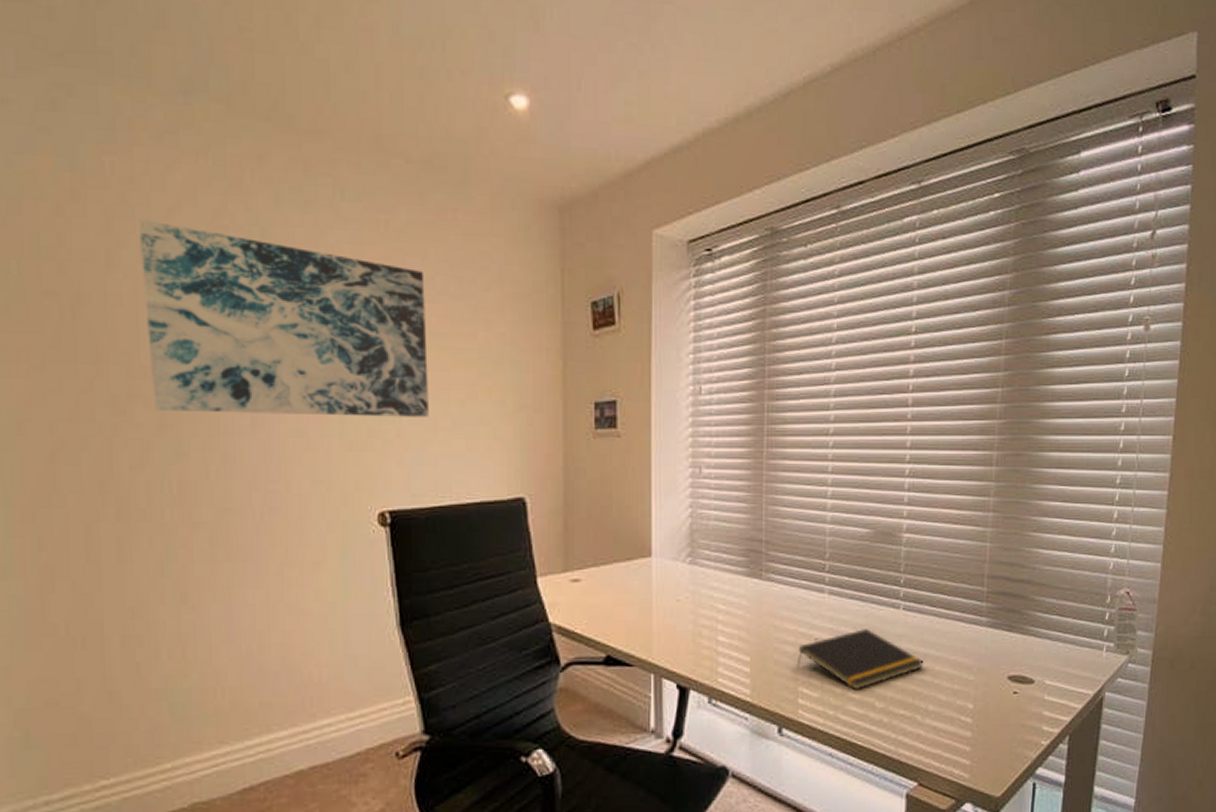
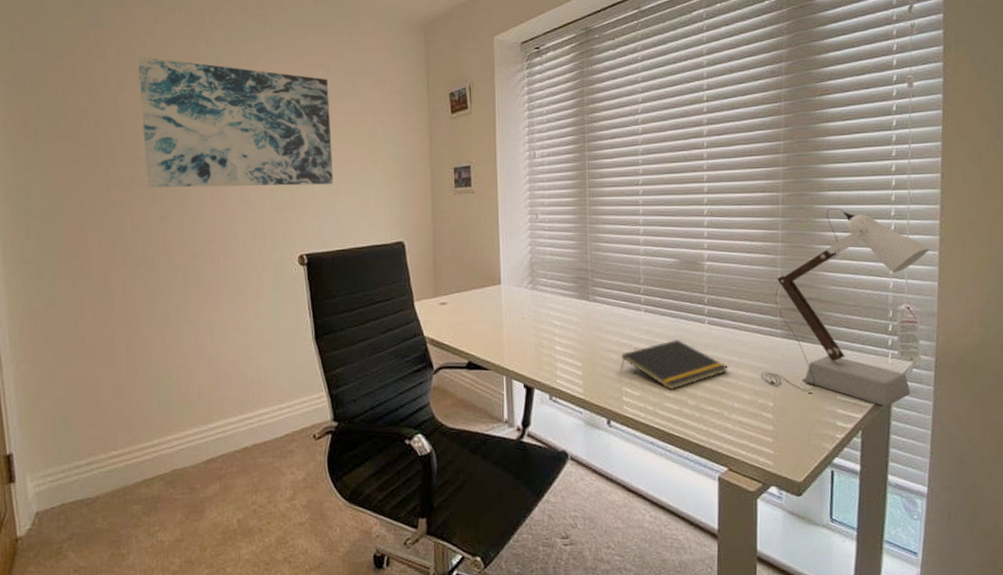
desk lamp: none [961,473,1156,708] -> present [761,208,930,407]

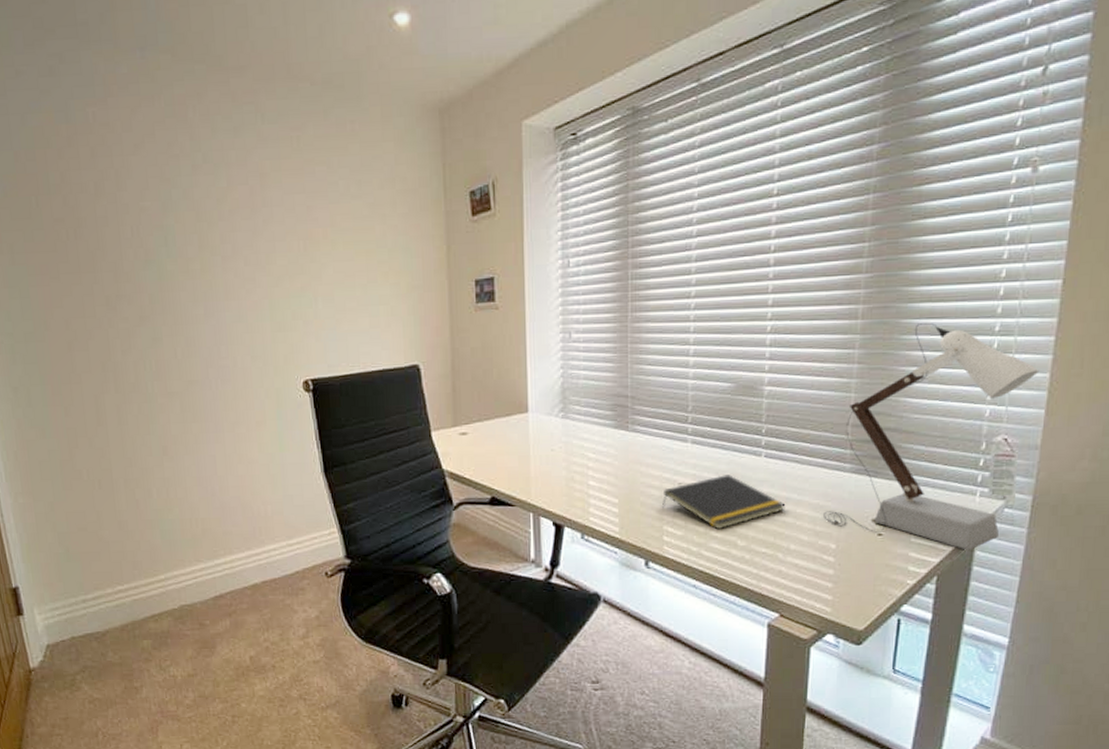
wall art: present [137,56,333,188] -> none [114,155,339,306]

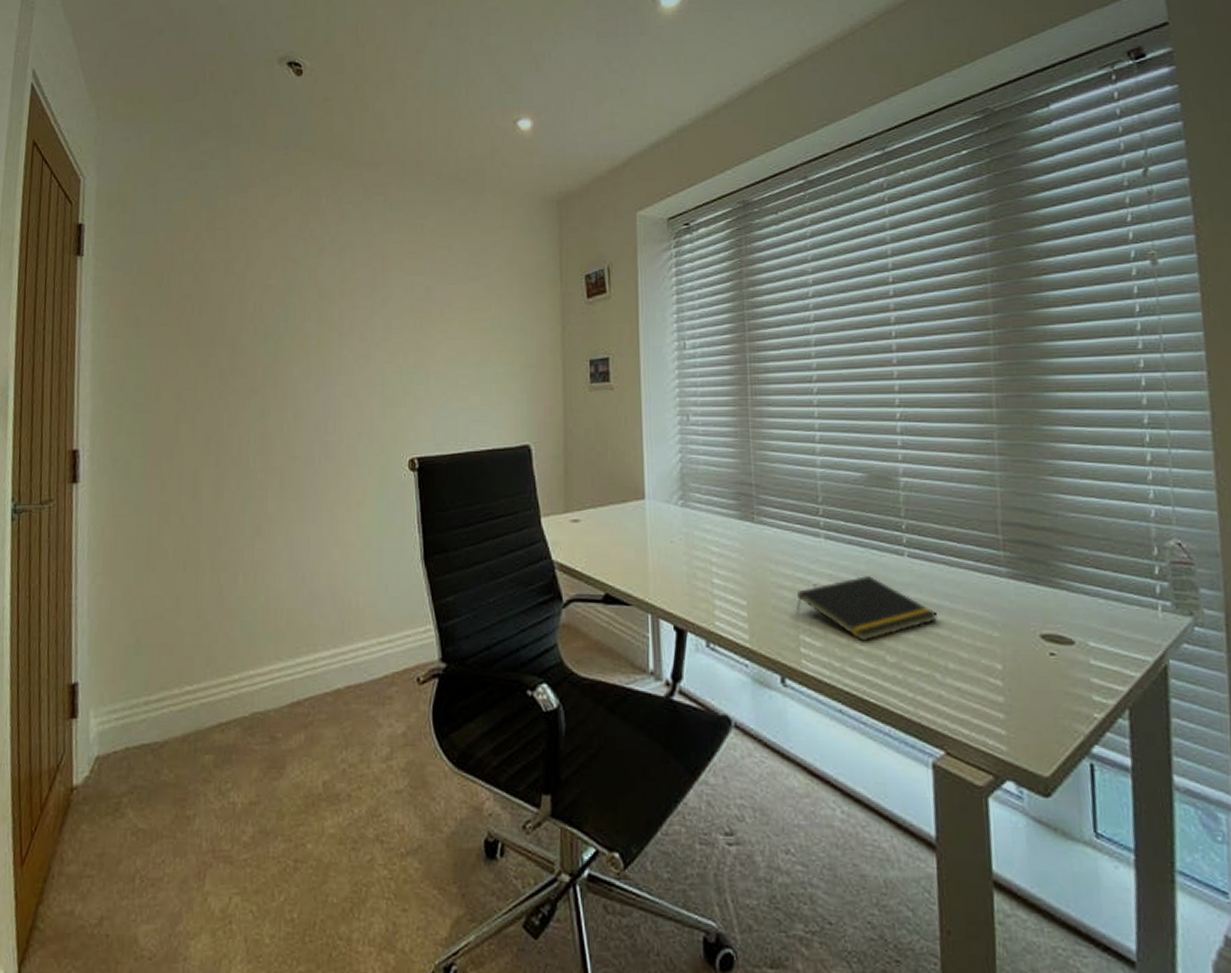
desk lamp: present [823,323,1040,550] -> none [983,414,1203,678]

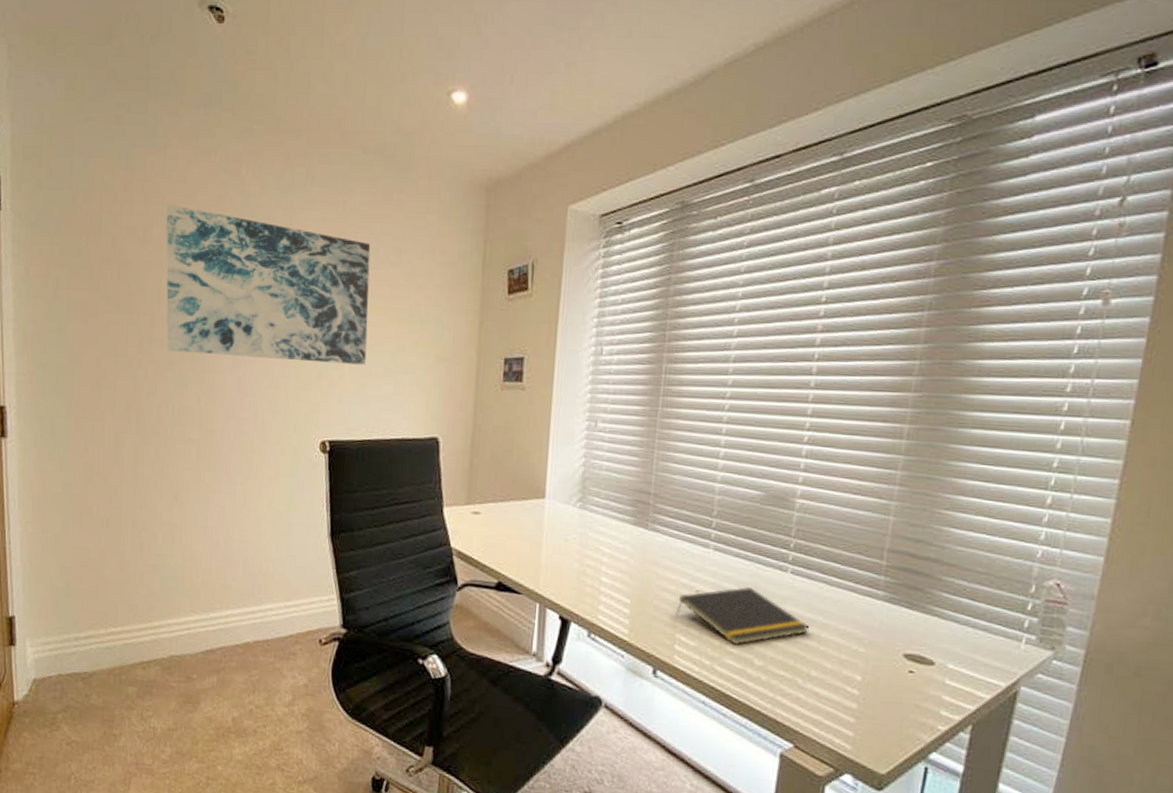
wall art: none [247,238,451,380] -> present [166,204,371,365]

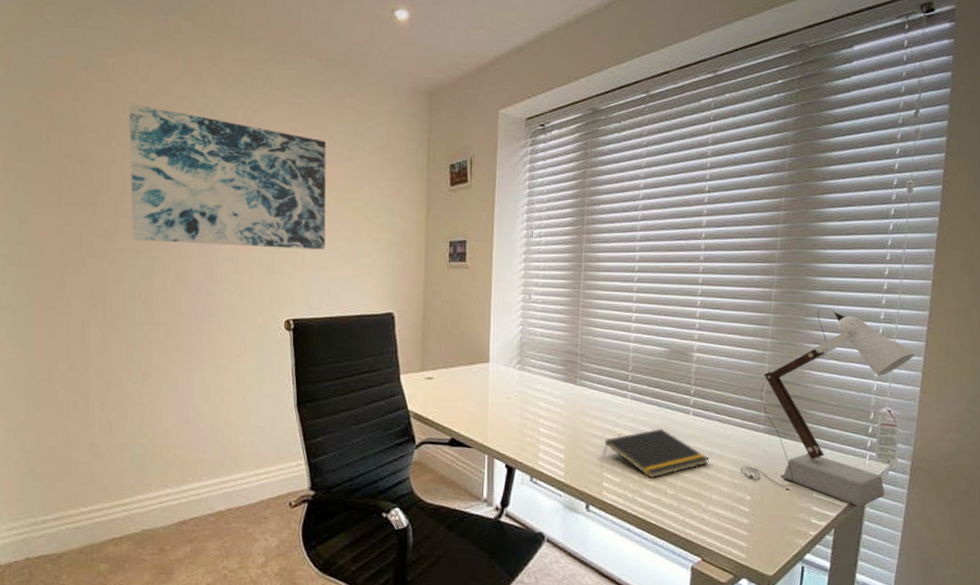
desk lamp: none [850,450,1101,702] -> present [741,308,916,507]

